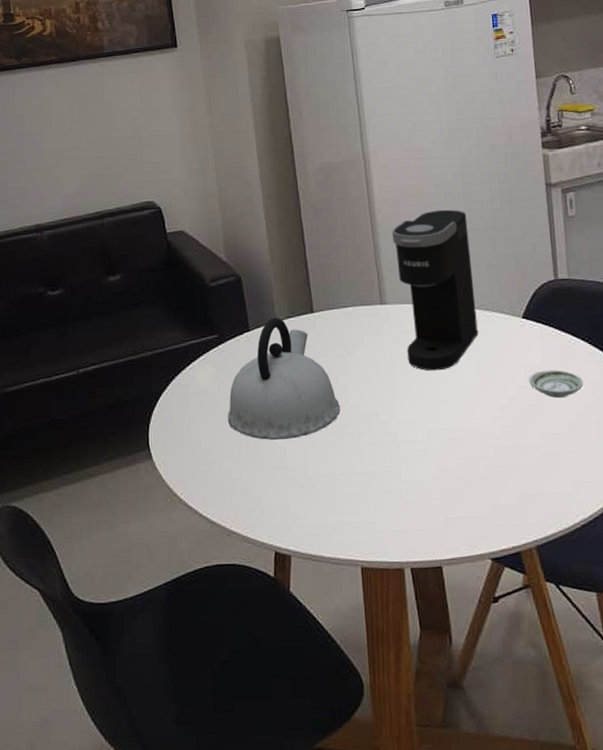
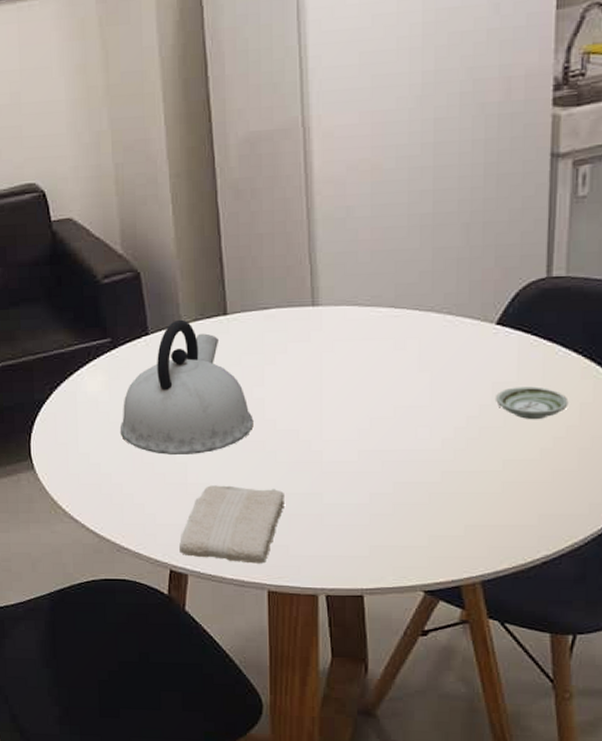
washcloth: none [282,466,370,541] -> present [179,485,284,564]
coffee maker: present [392,209,478,371] -> none [334,189,436,385]

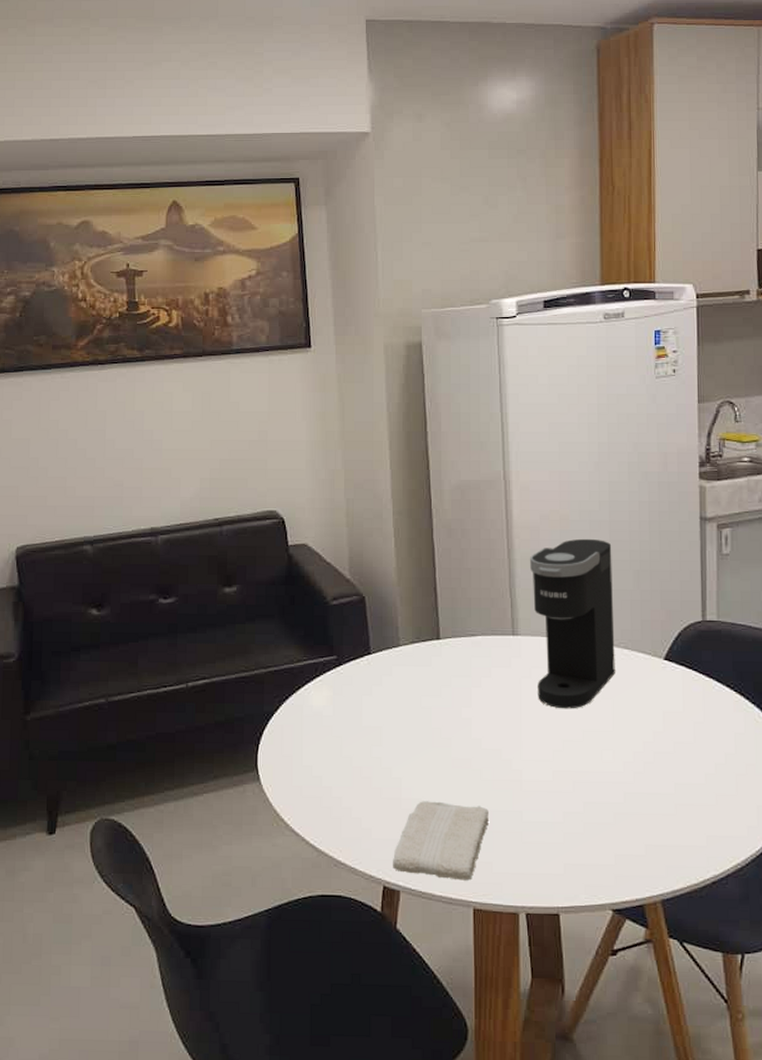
kettle: present [121,319,254,456] -> none [342,641,462,771]
coffee maker: none [334,189,436,385] -> present [530,538,615,709]
saucer: present [496,386,569,420] -> none [667,716,725,747]

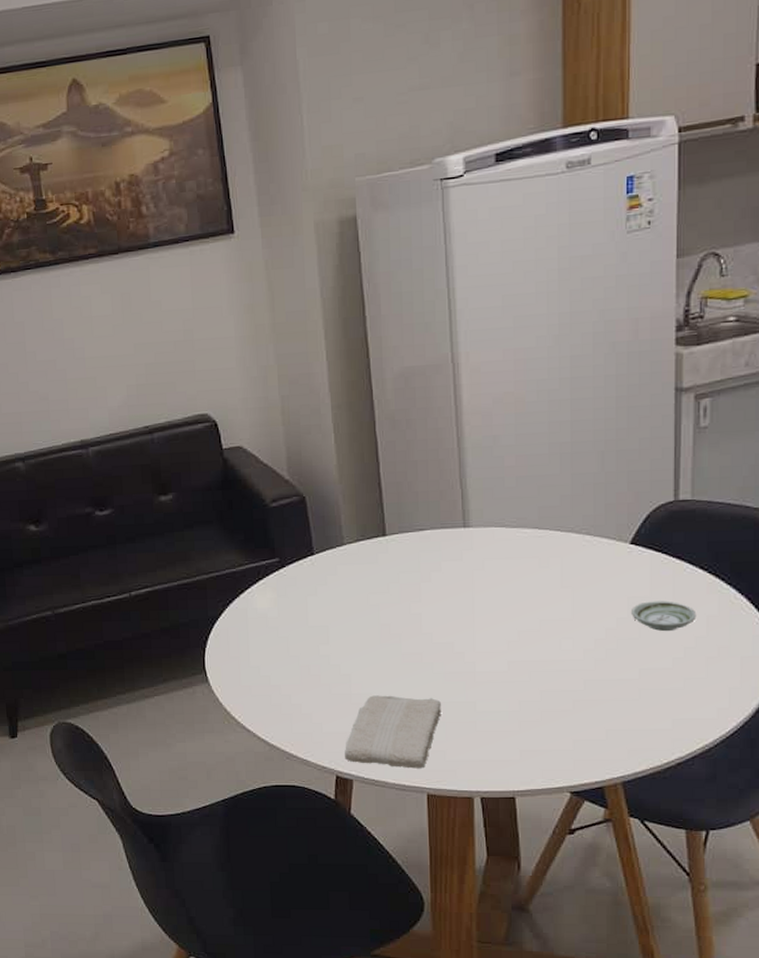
coffee maker: present [530,538,615,709] -> none [482,420,576,600]
saucer: none [667,716,725,747] -> present [632,601,697,632]

